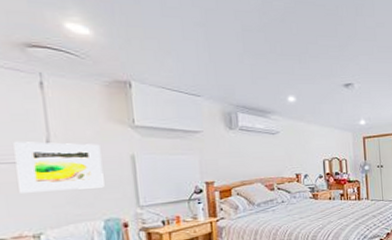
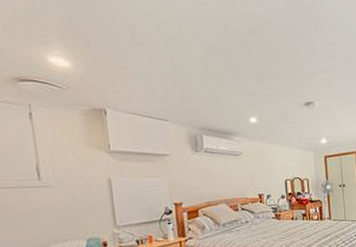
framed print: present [13,141,105,193] -> none [9,168,86,215]

